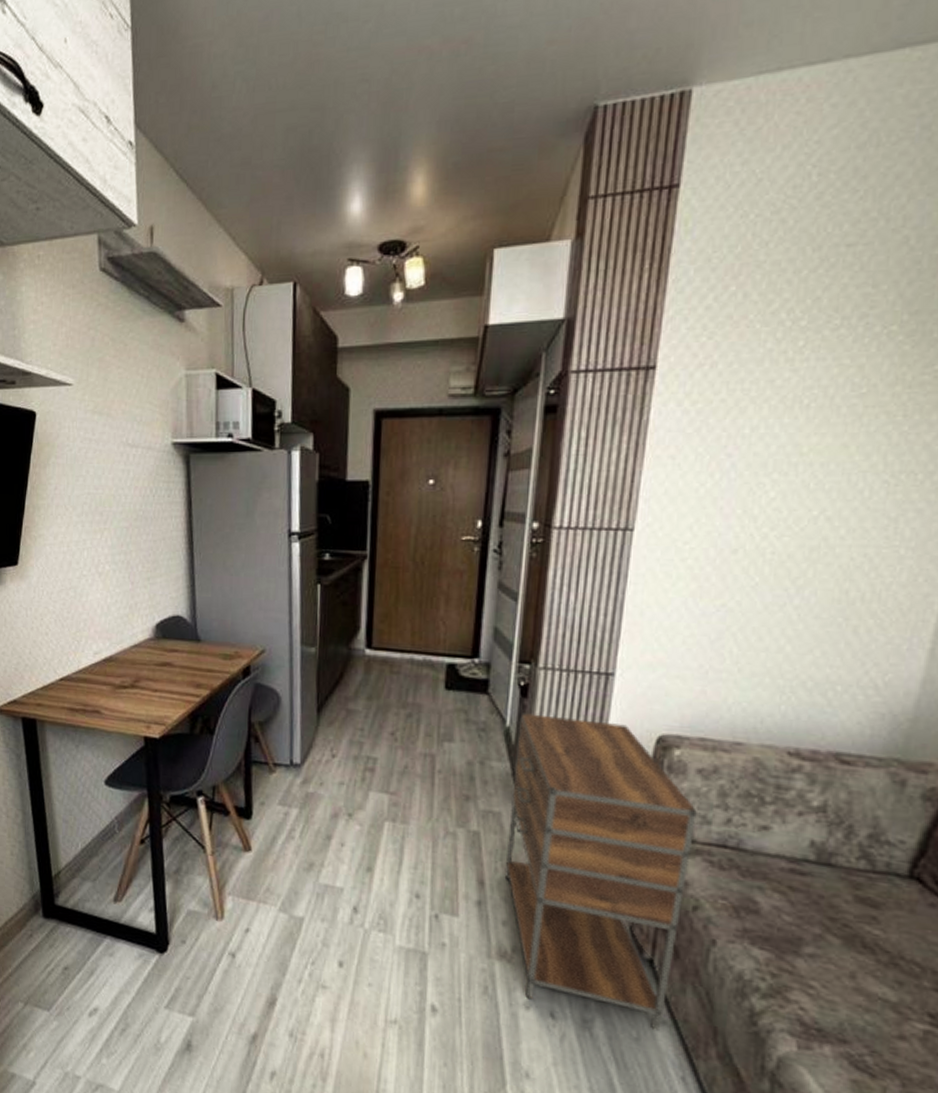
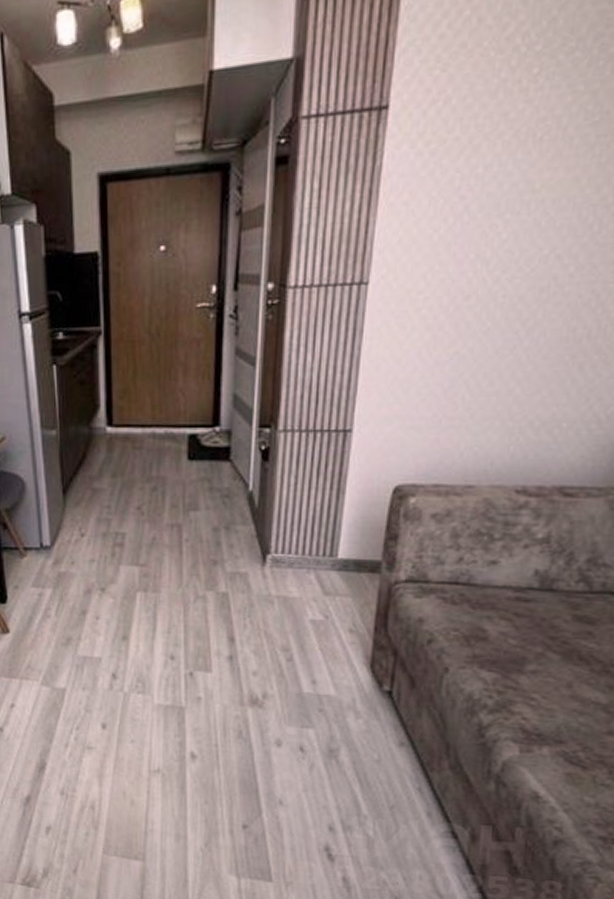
nightstand: present [504,713,697,1032] -> none [253,476,431,753]

